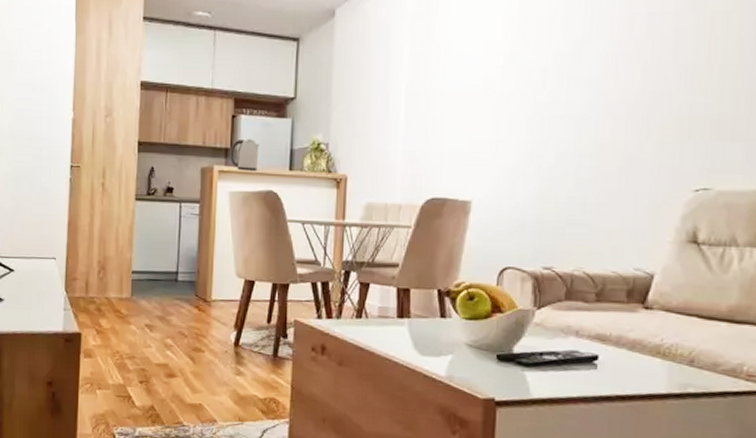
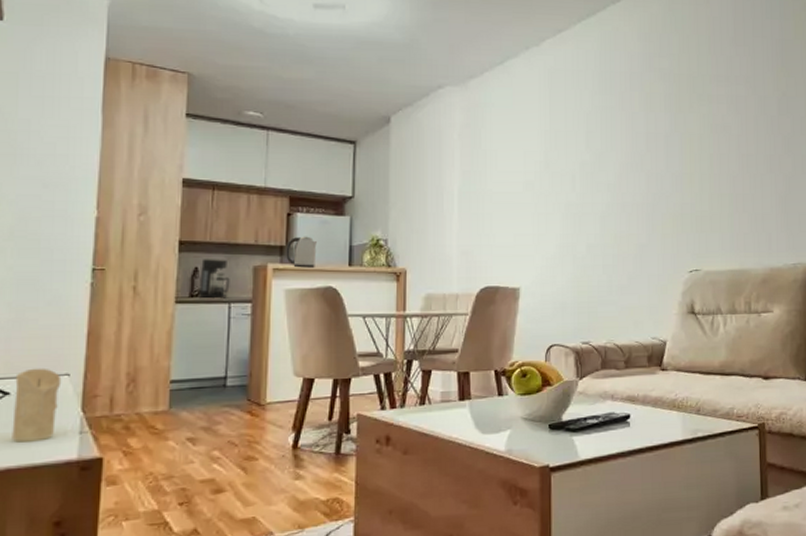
candle: none [16,250,50,313] -> present [12,368,62,442]
coffee maker: none [155,158,181,198] -> present [199,258,230,299]

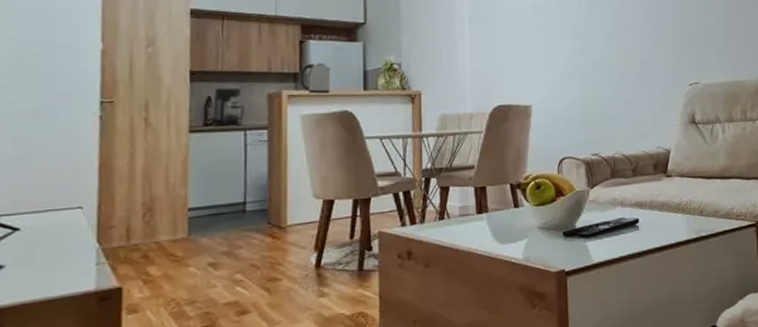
candle: present [12,368,62,442] -> none [24,202,75,277]

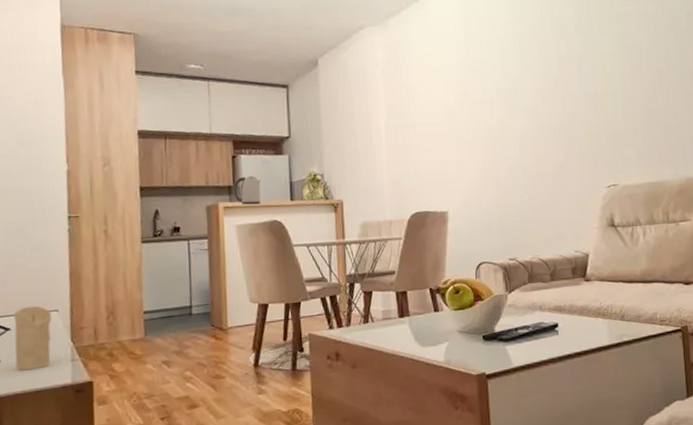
candle: none [24,202,75,277] -> present [13,305,52,371]
coffee maker: present [213,86,245,127] -> none [160,200,187,238]

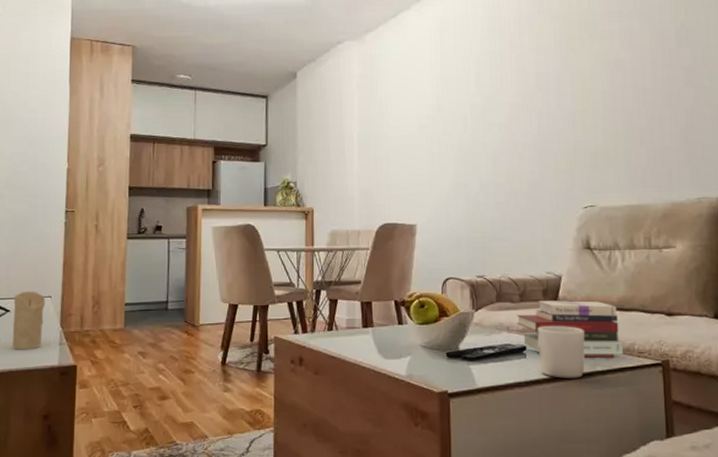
kettle: present [233,175,261,205] -> none [212,180,237,208]
books: none [548,275,647,330] -> present [516,300,623,359]
mug: none [567,301,613,351] -> present [537,326,585,378]

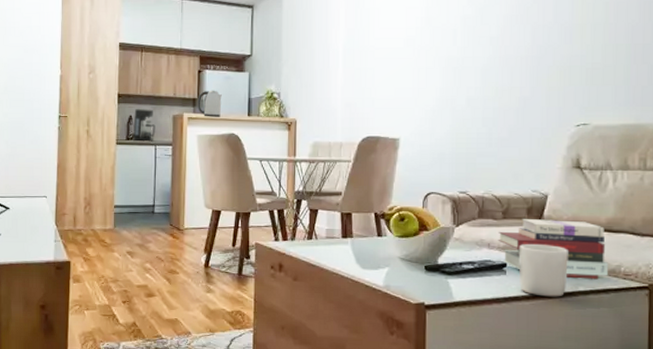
candle: present [12,291,46,350] -> none [12,190,42,245]
coffee maker: none [145,200,169,235] -> present [133,108,156,142]
kettle: none [212,180,237,208] -> present [198,90,222,117]

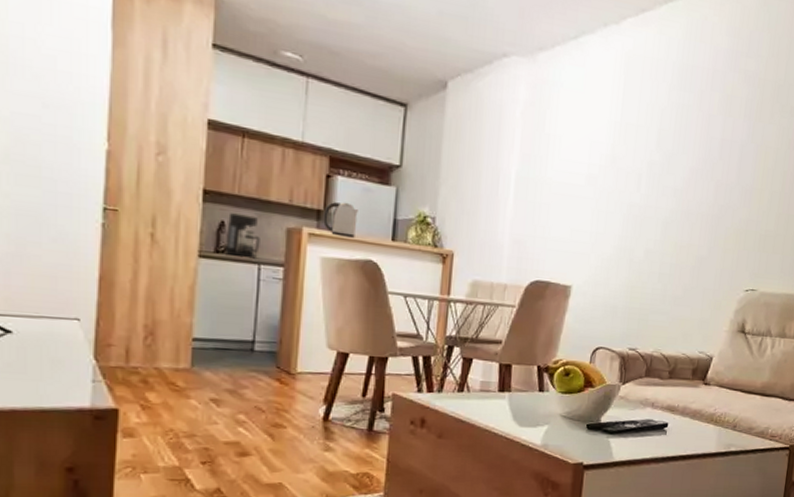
books: present [497,219,608,280] -> none [661,380,759,441]
mug: present [518,244,568,297] -> none [678,405,726,457]

